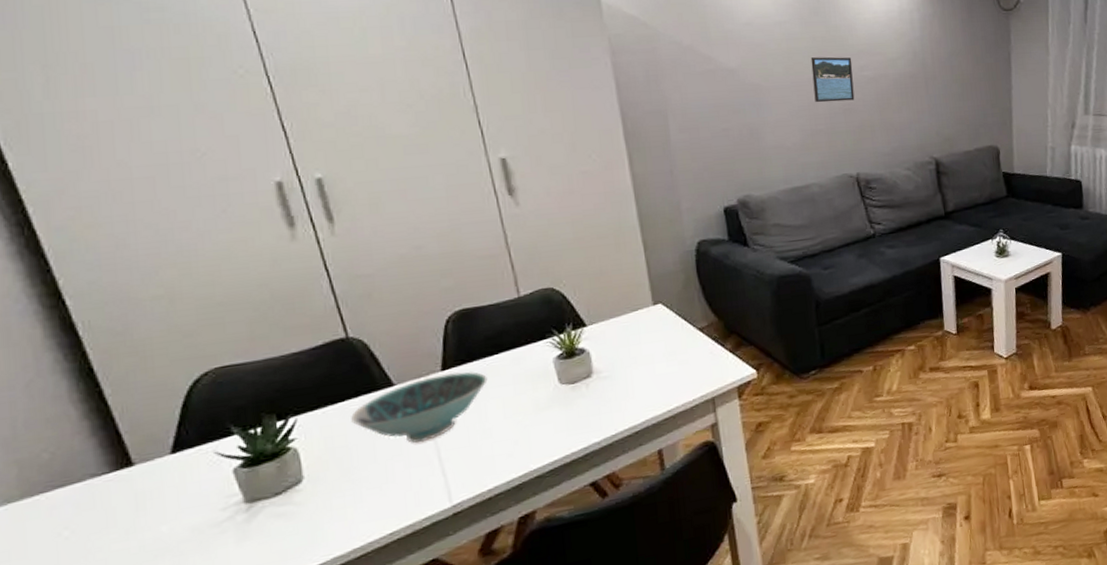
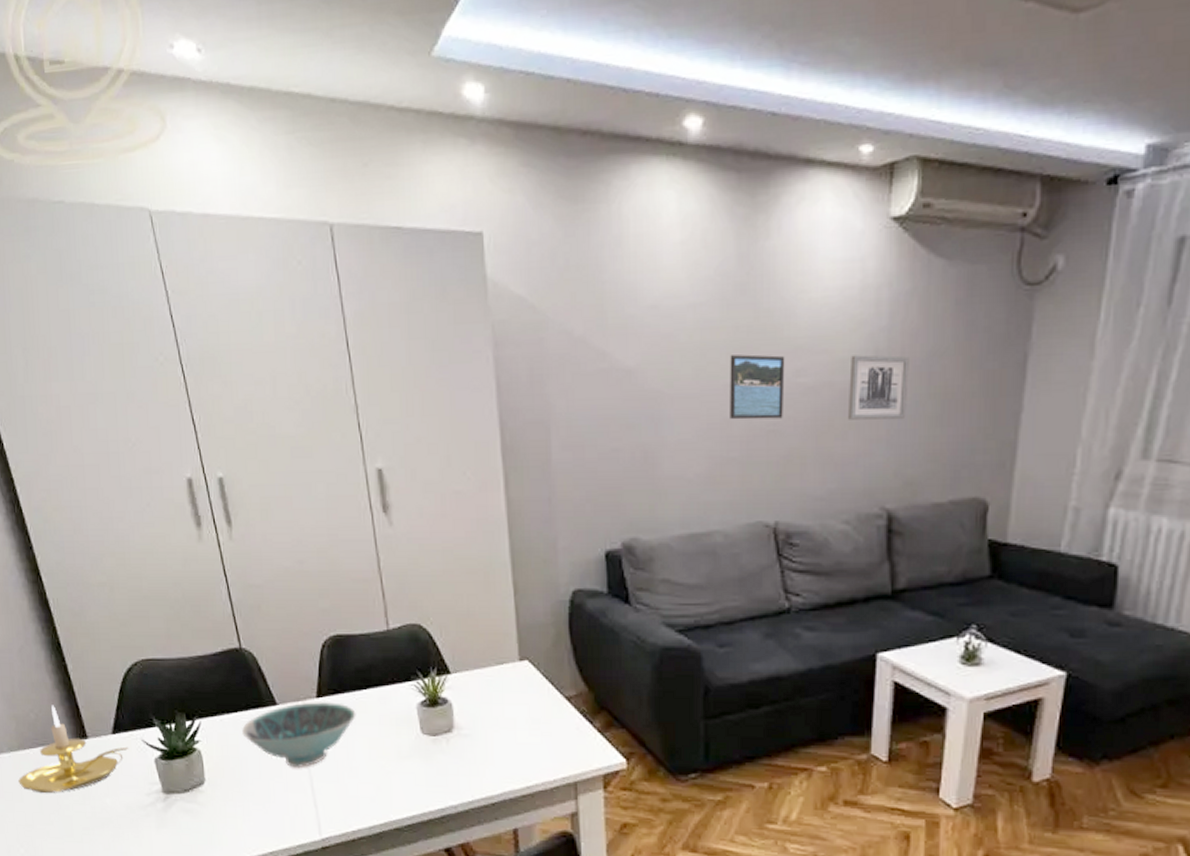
candle holder: none [20,438,196,544] -> present [18,705,129,794]
wall art: none [898,55,940,99] -> present [848,355,909,420]

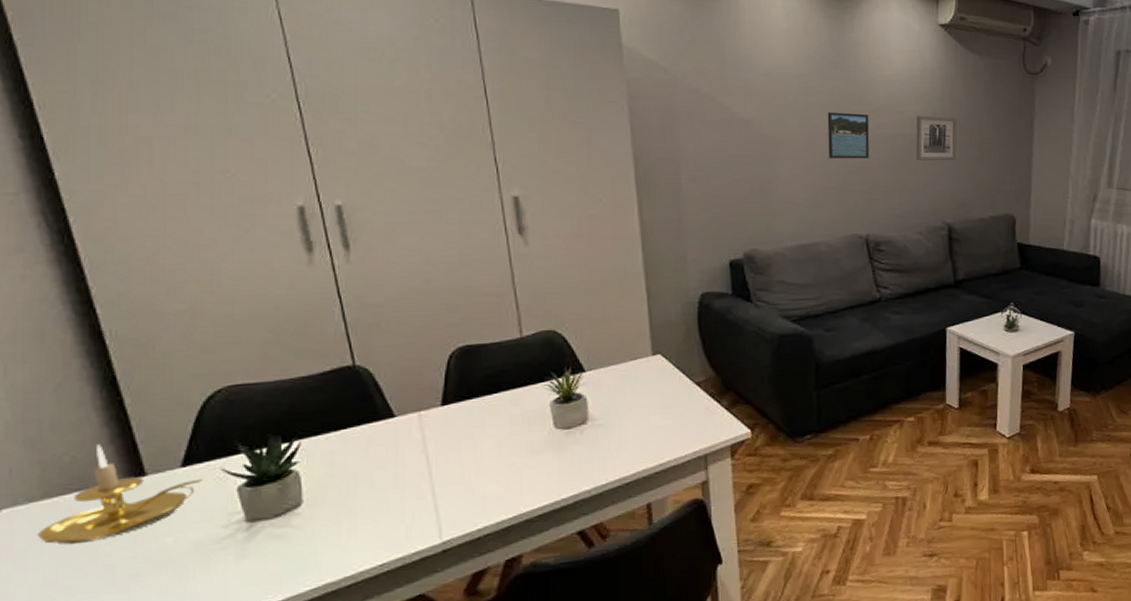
bowl: present [242,701,356,769] -> none [352,408,485,476]

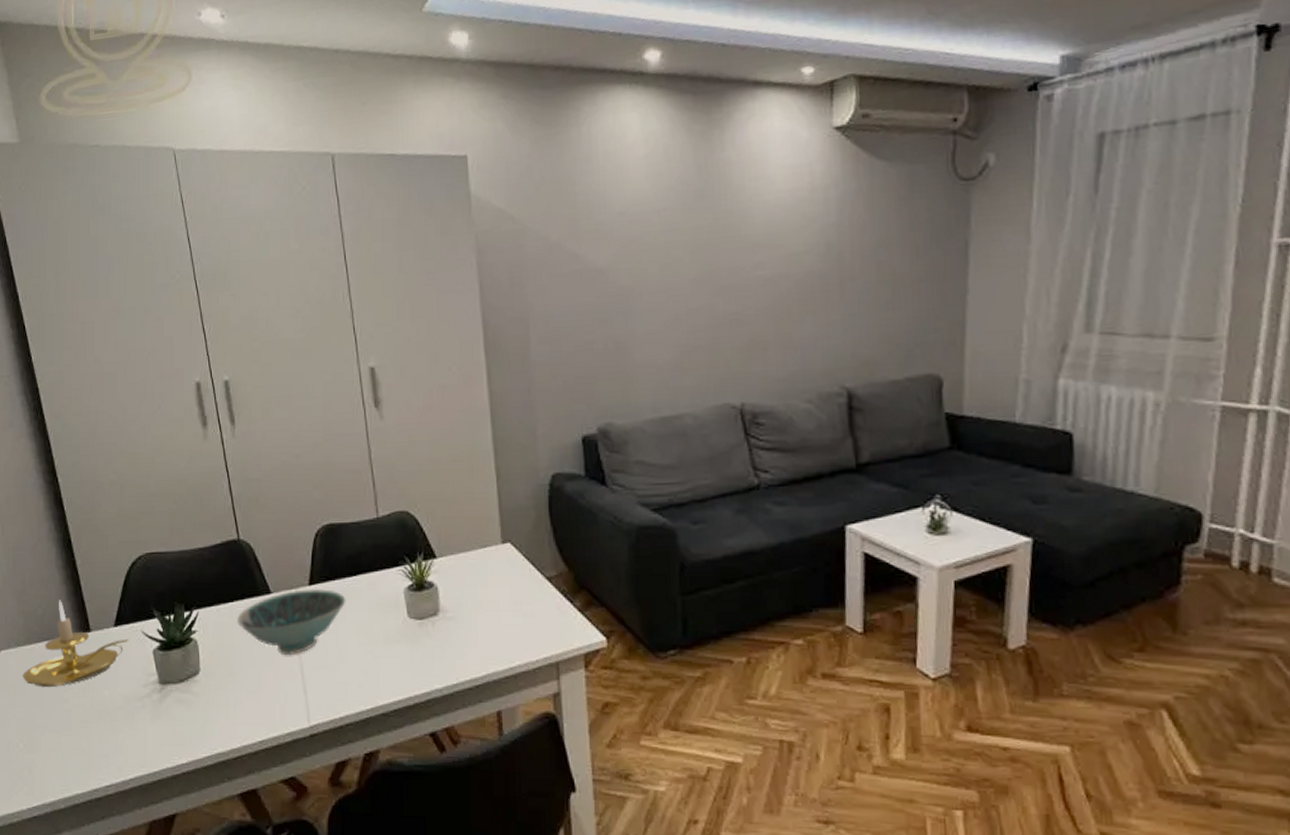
bowl: none [352,408,485,476] -> present [237,588,346,656]
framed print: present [827,112,870,159] -> none [693,251,745,311]
wall art: present [916,115,957,161] -> none [804,248,859,307]

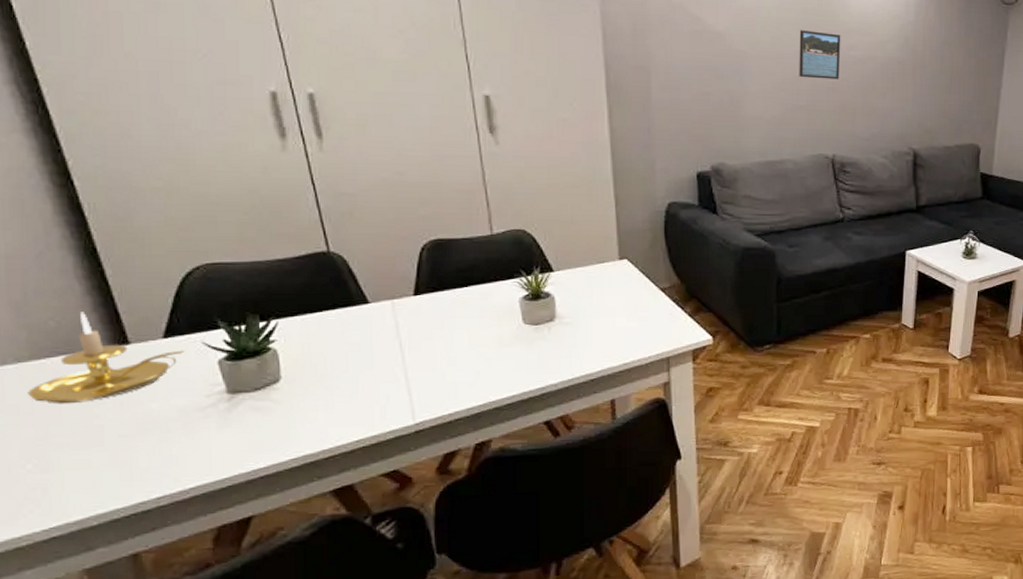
bowl: present [237,588,346,656] -> none [328,298,456,361]
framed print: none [693,251,745,311] -> present [799,30,841,80]

